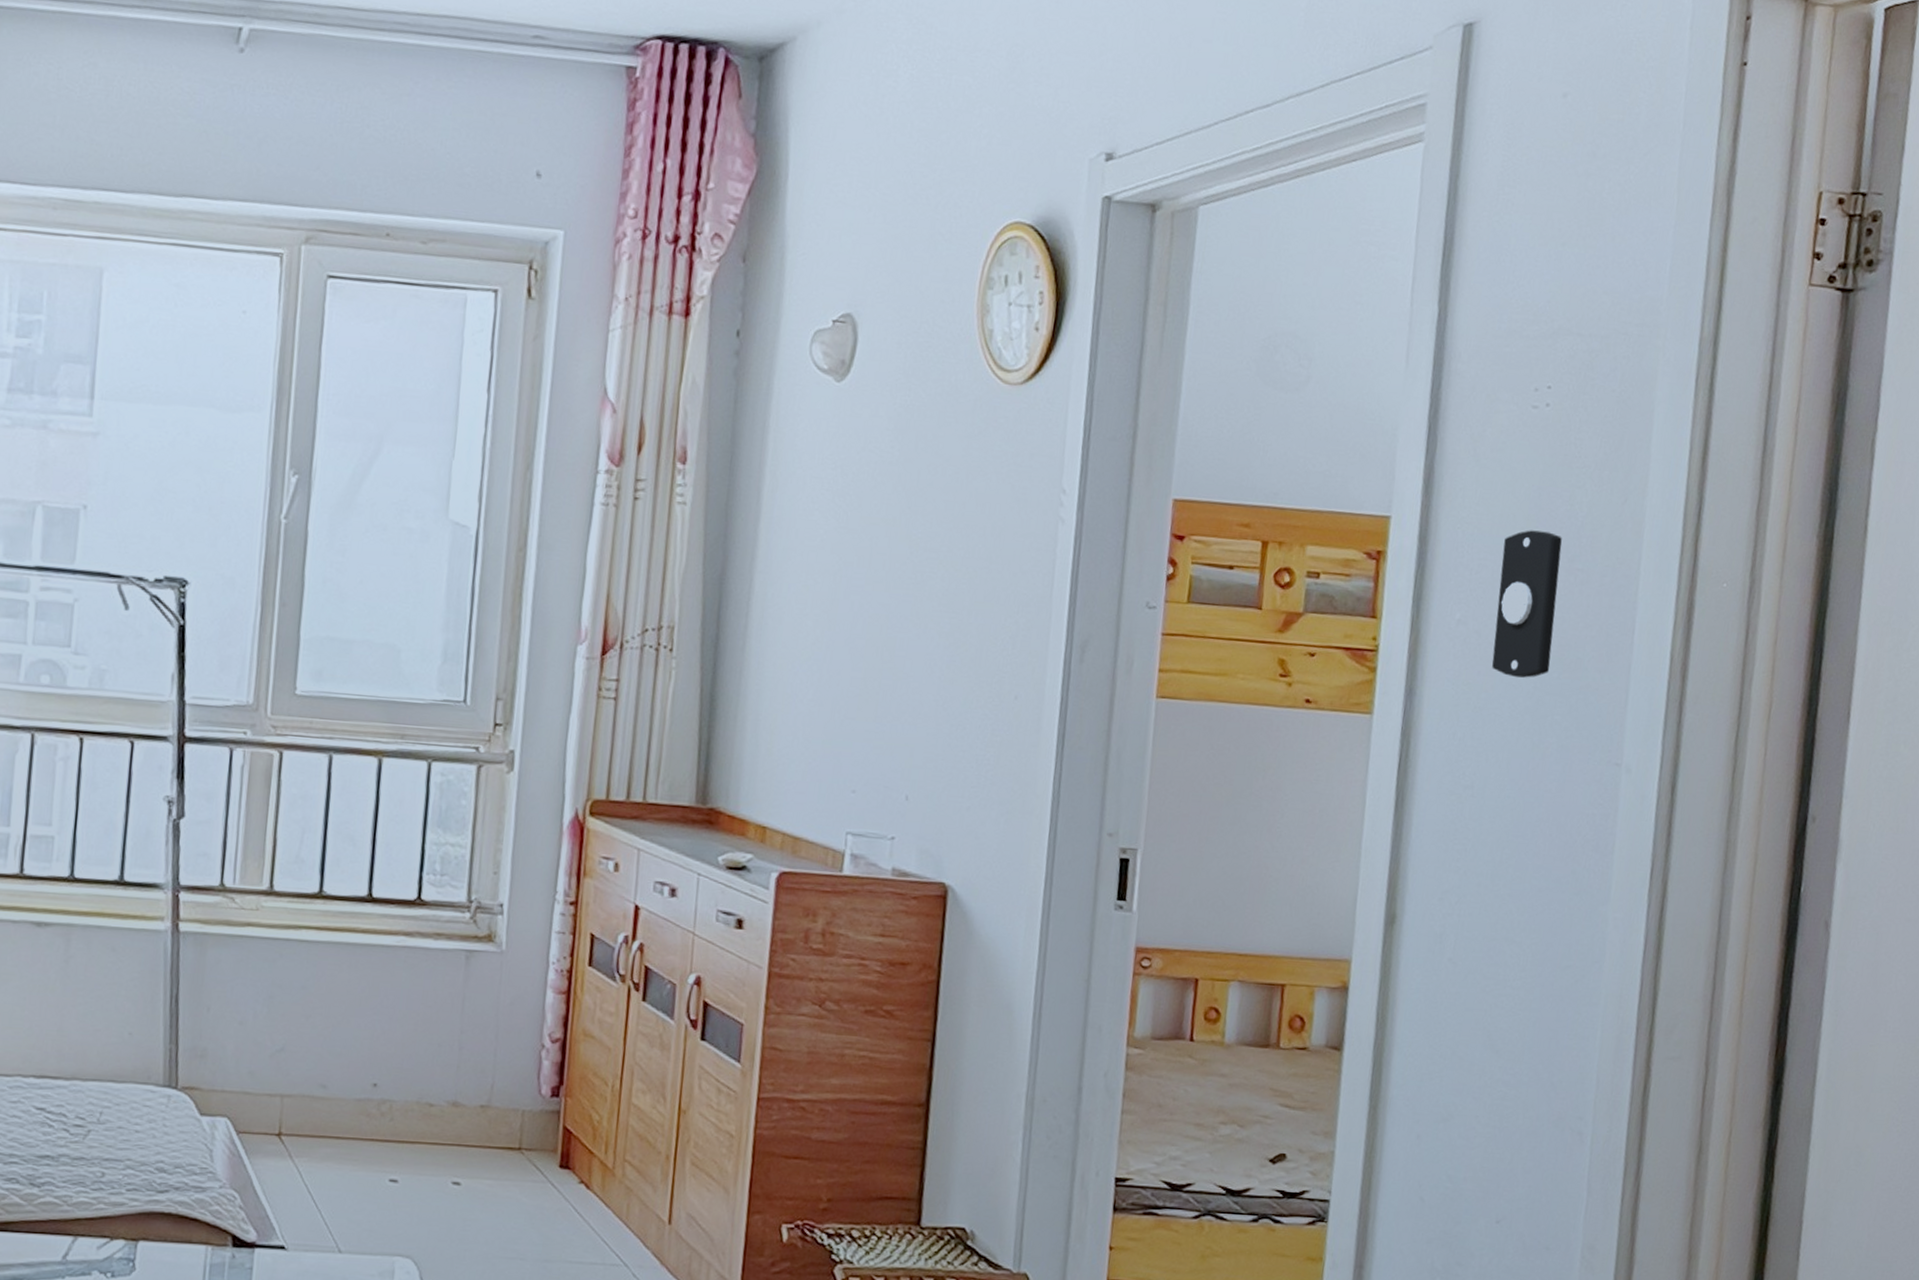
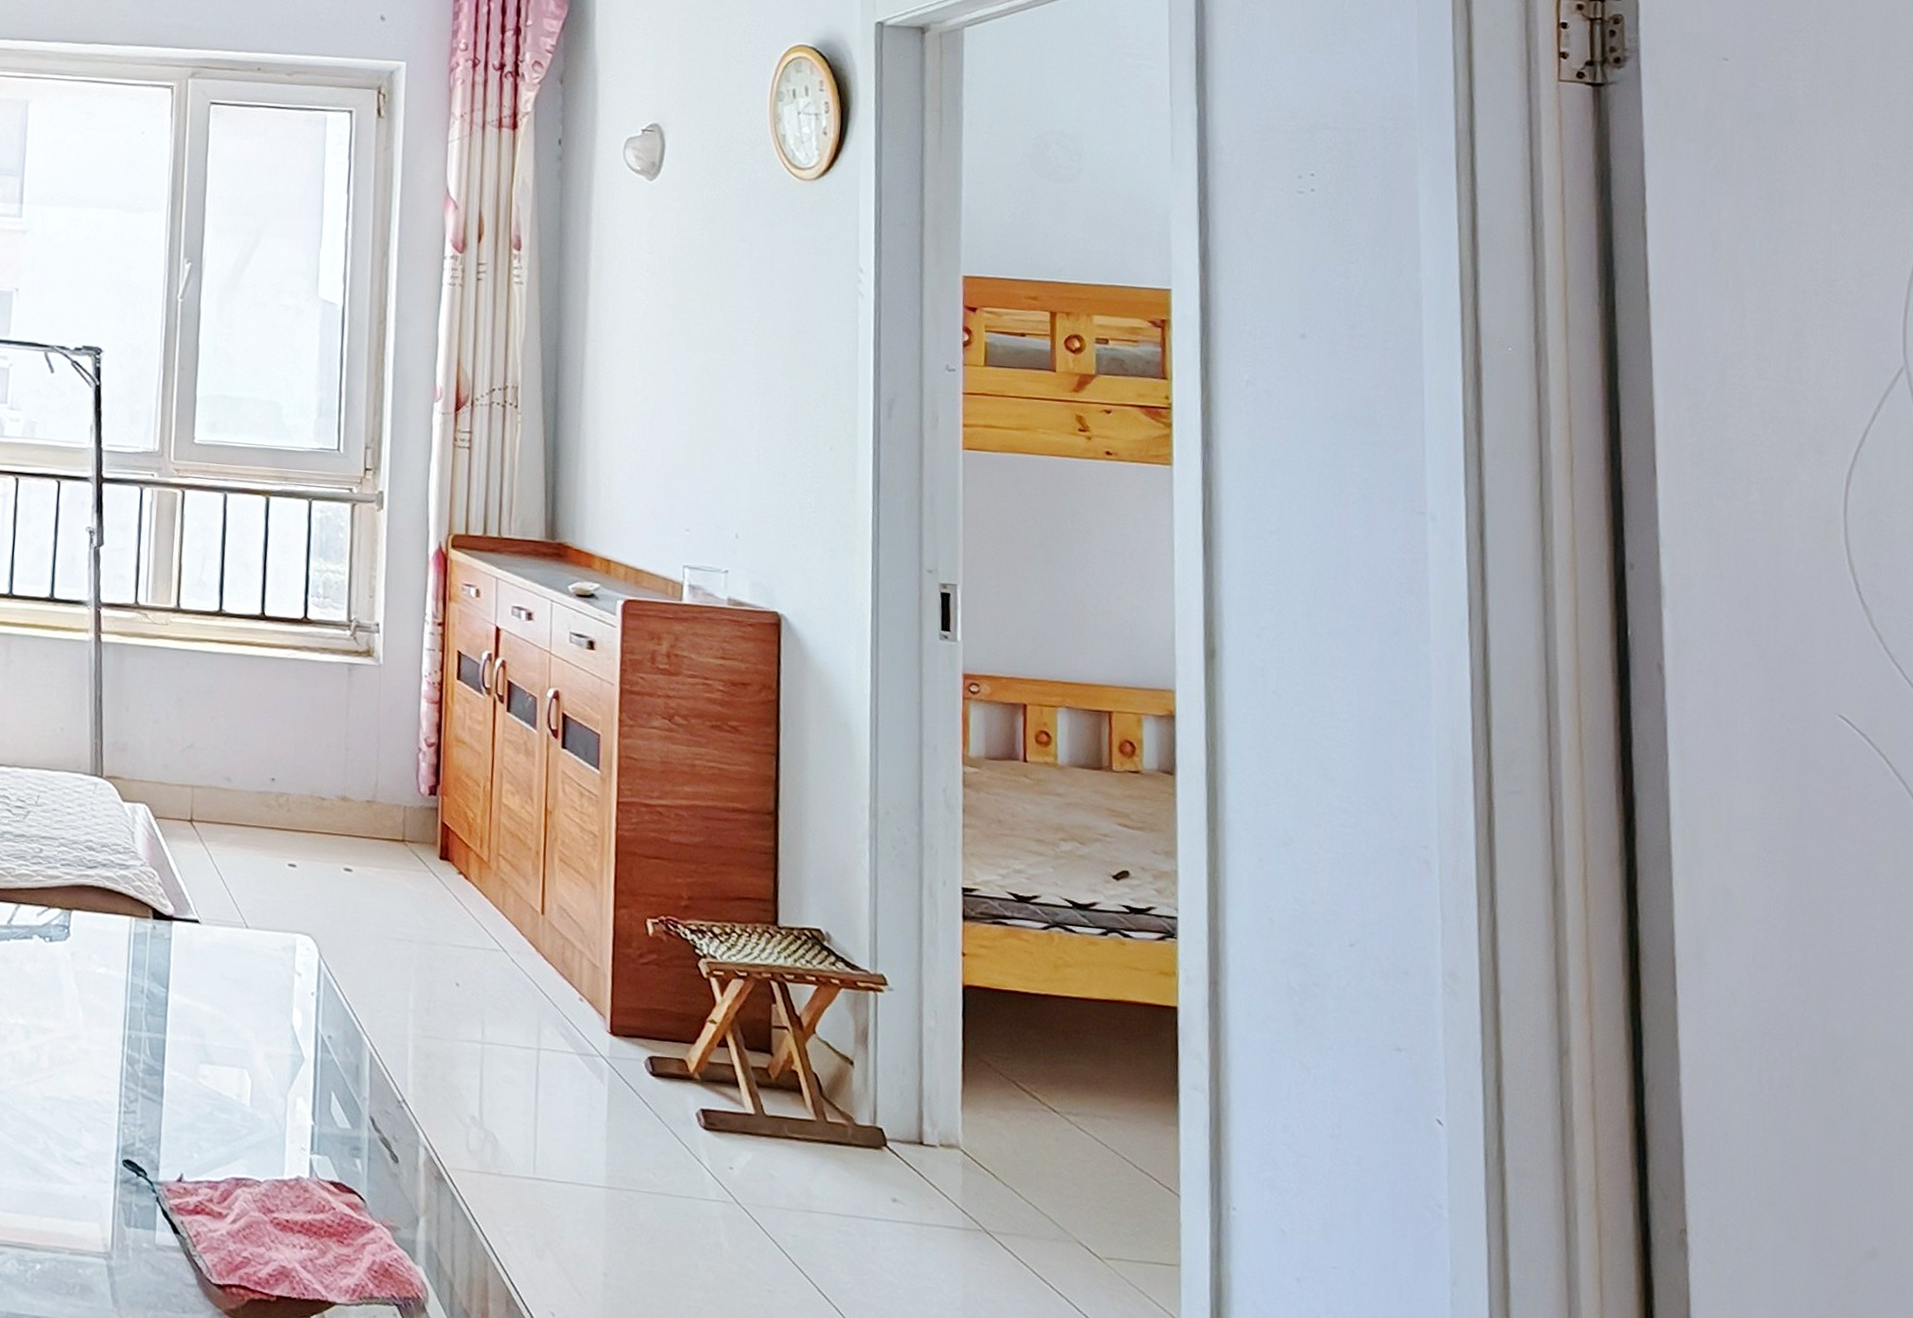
light switch: present [1491,530,1562,678] -> none [1284,300,1343,434]

